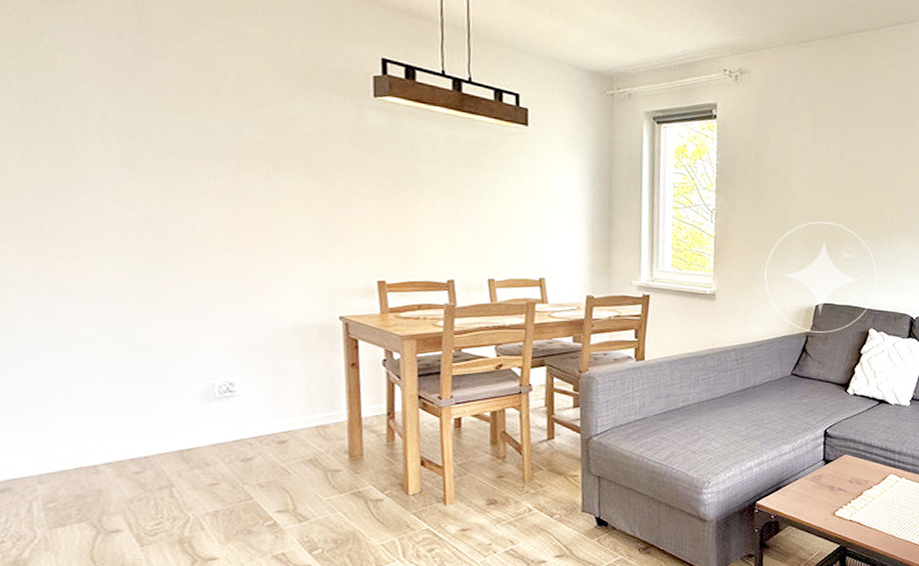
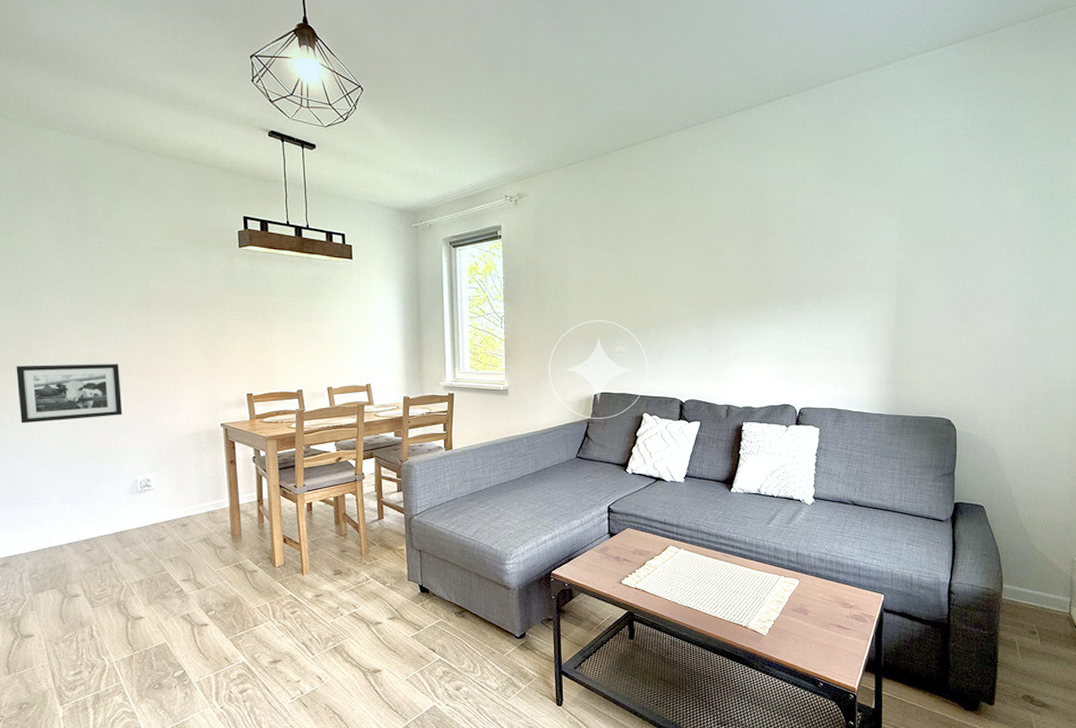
picture frame: none [30,225,196,304] -> present [16,363,123,424]

